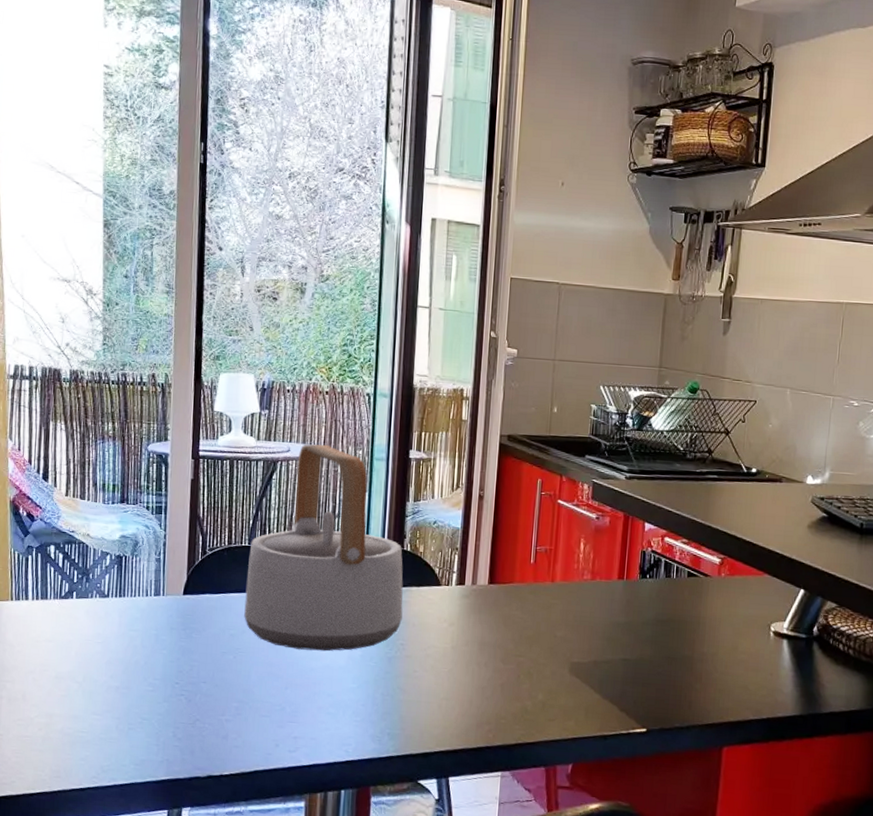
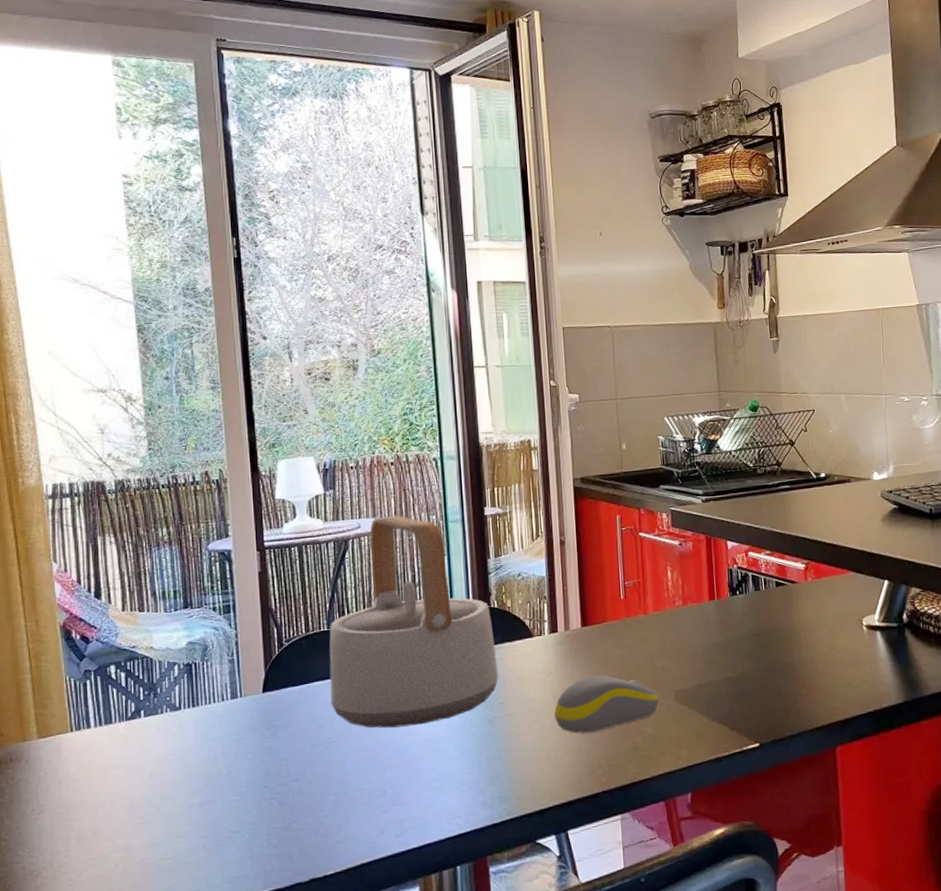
computer mouse: none [451,633,555,688] -> present [554,675,660,734]

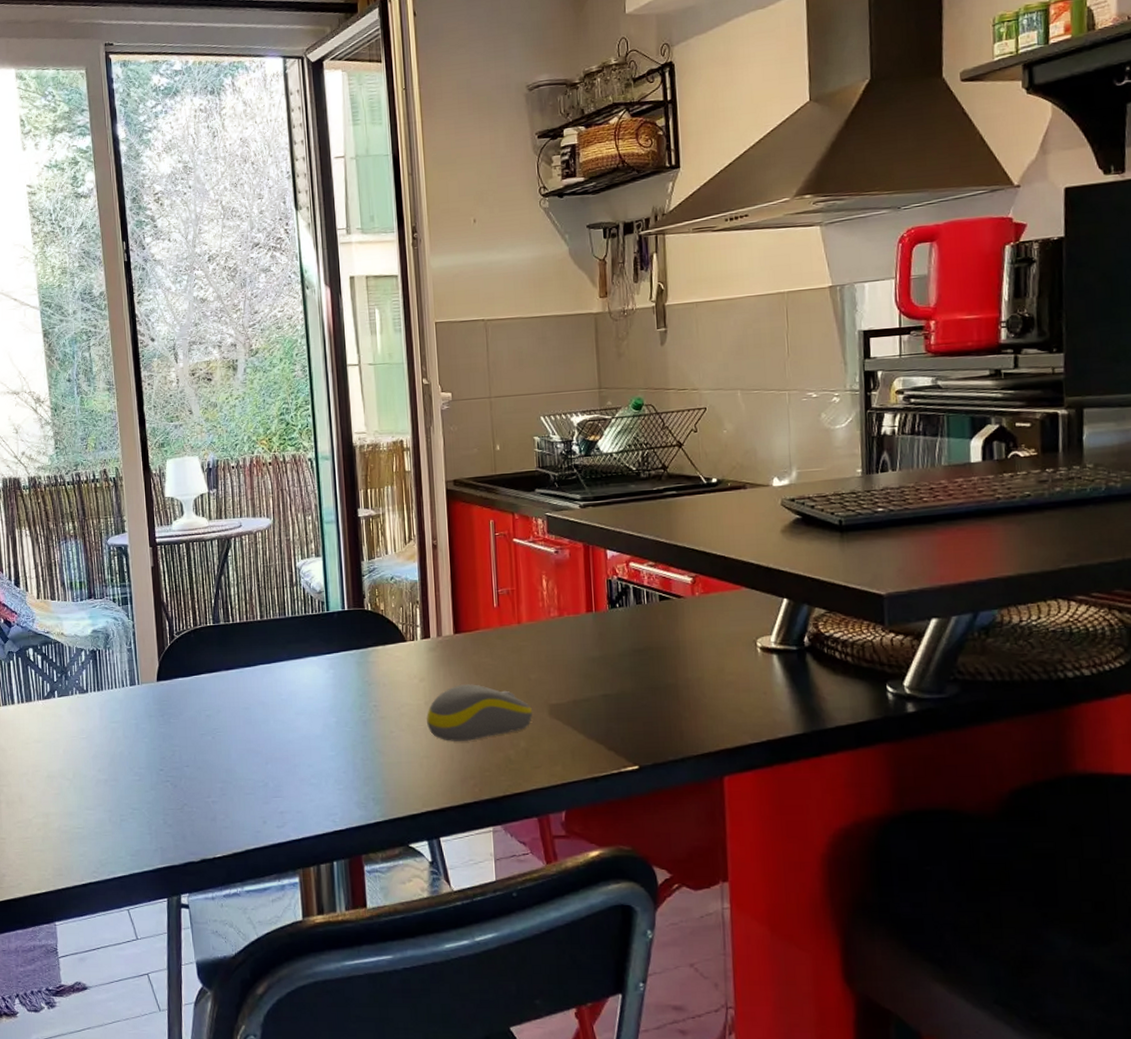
teapot: present [329,515,498,728] -> none [215,514,372,723]

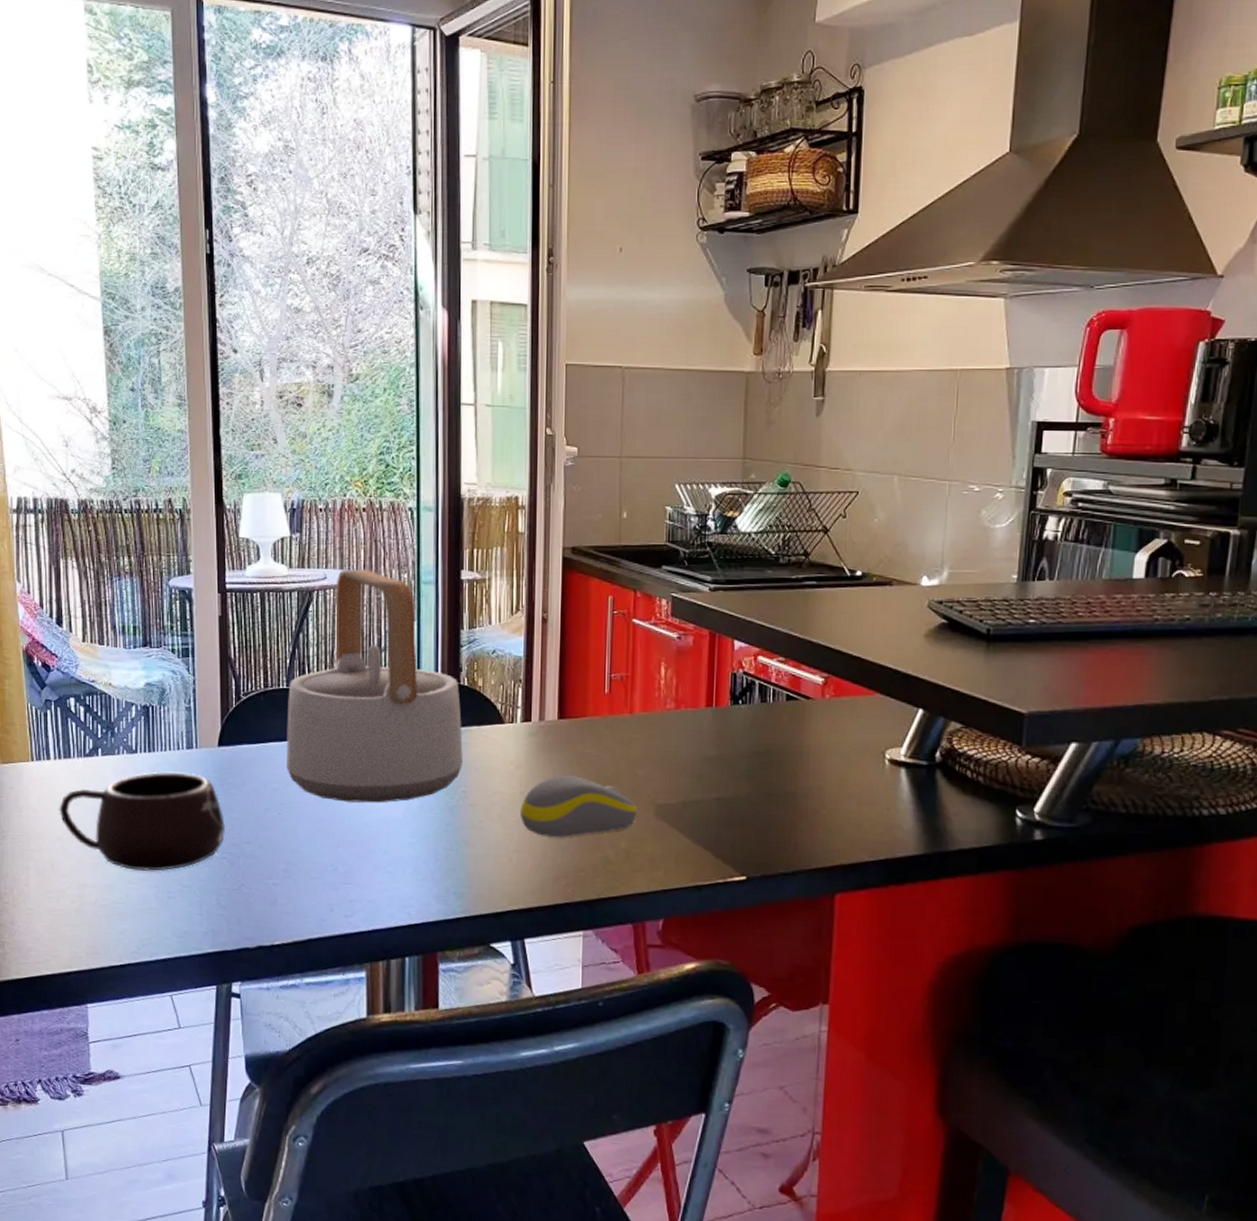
mug: none [24,706,167,798] -> present [59,771,225,872]
teapot: none [215,514,372,723] -> present [287,568,463,803]

